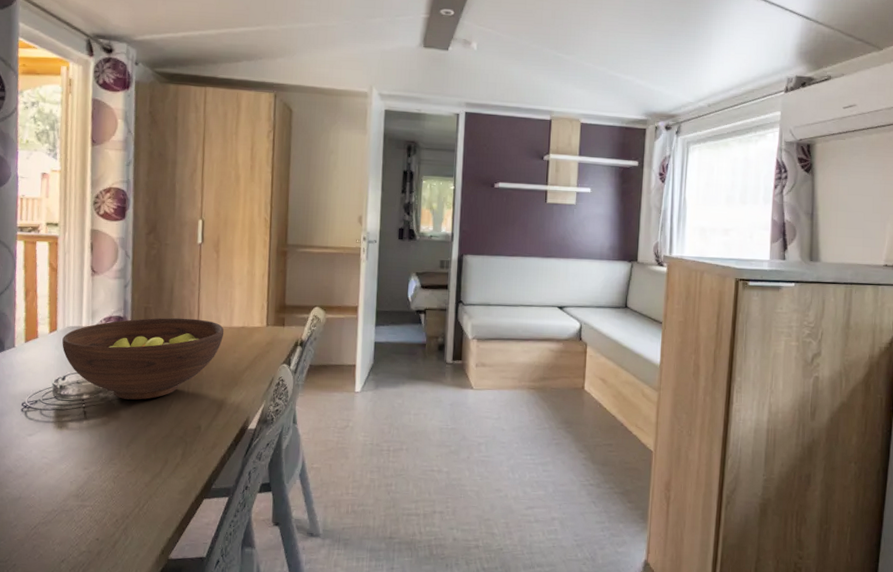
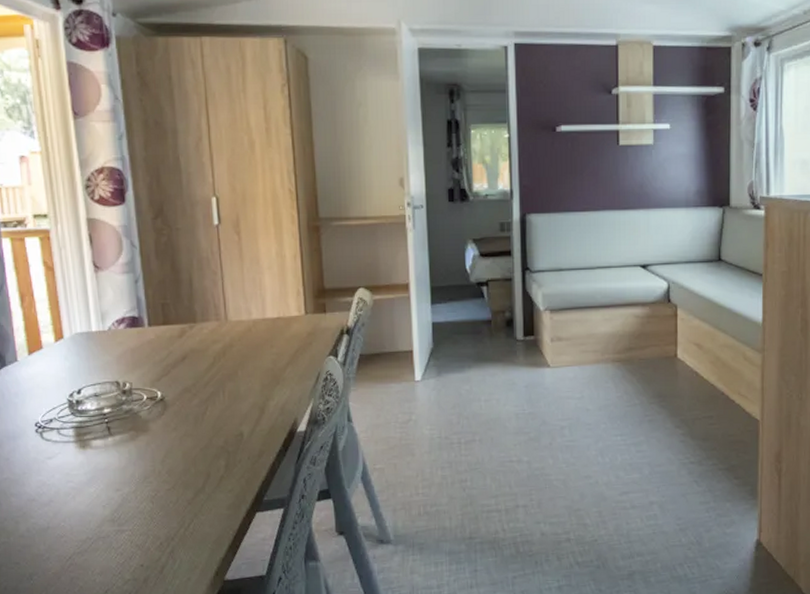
fruit bowl: present [62,317,224,400] -> none [71,312,257,410]

